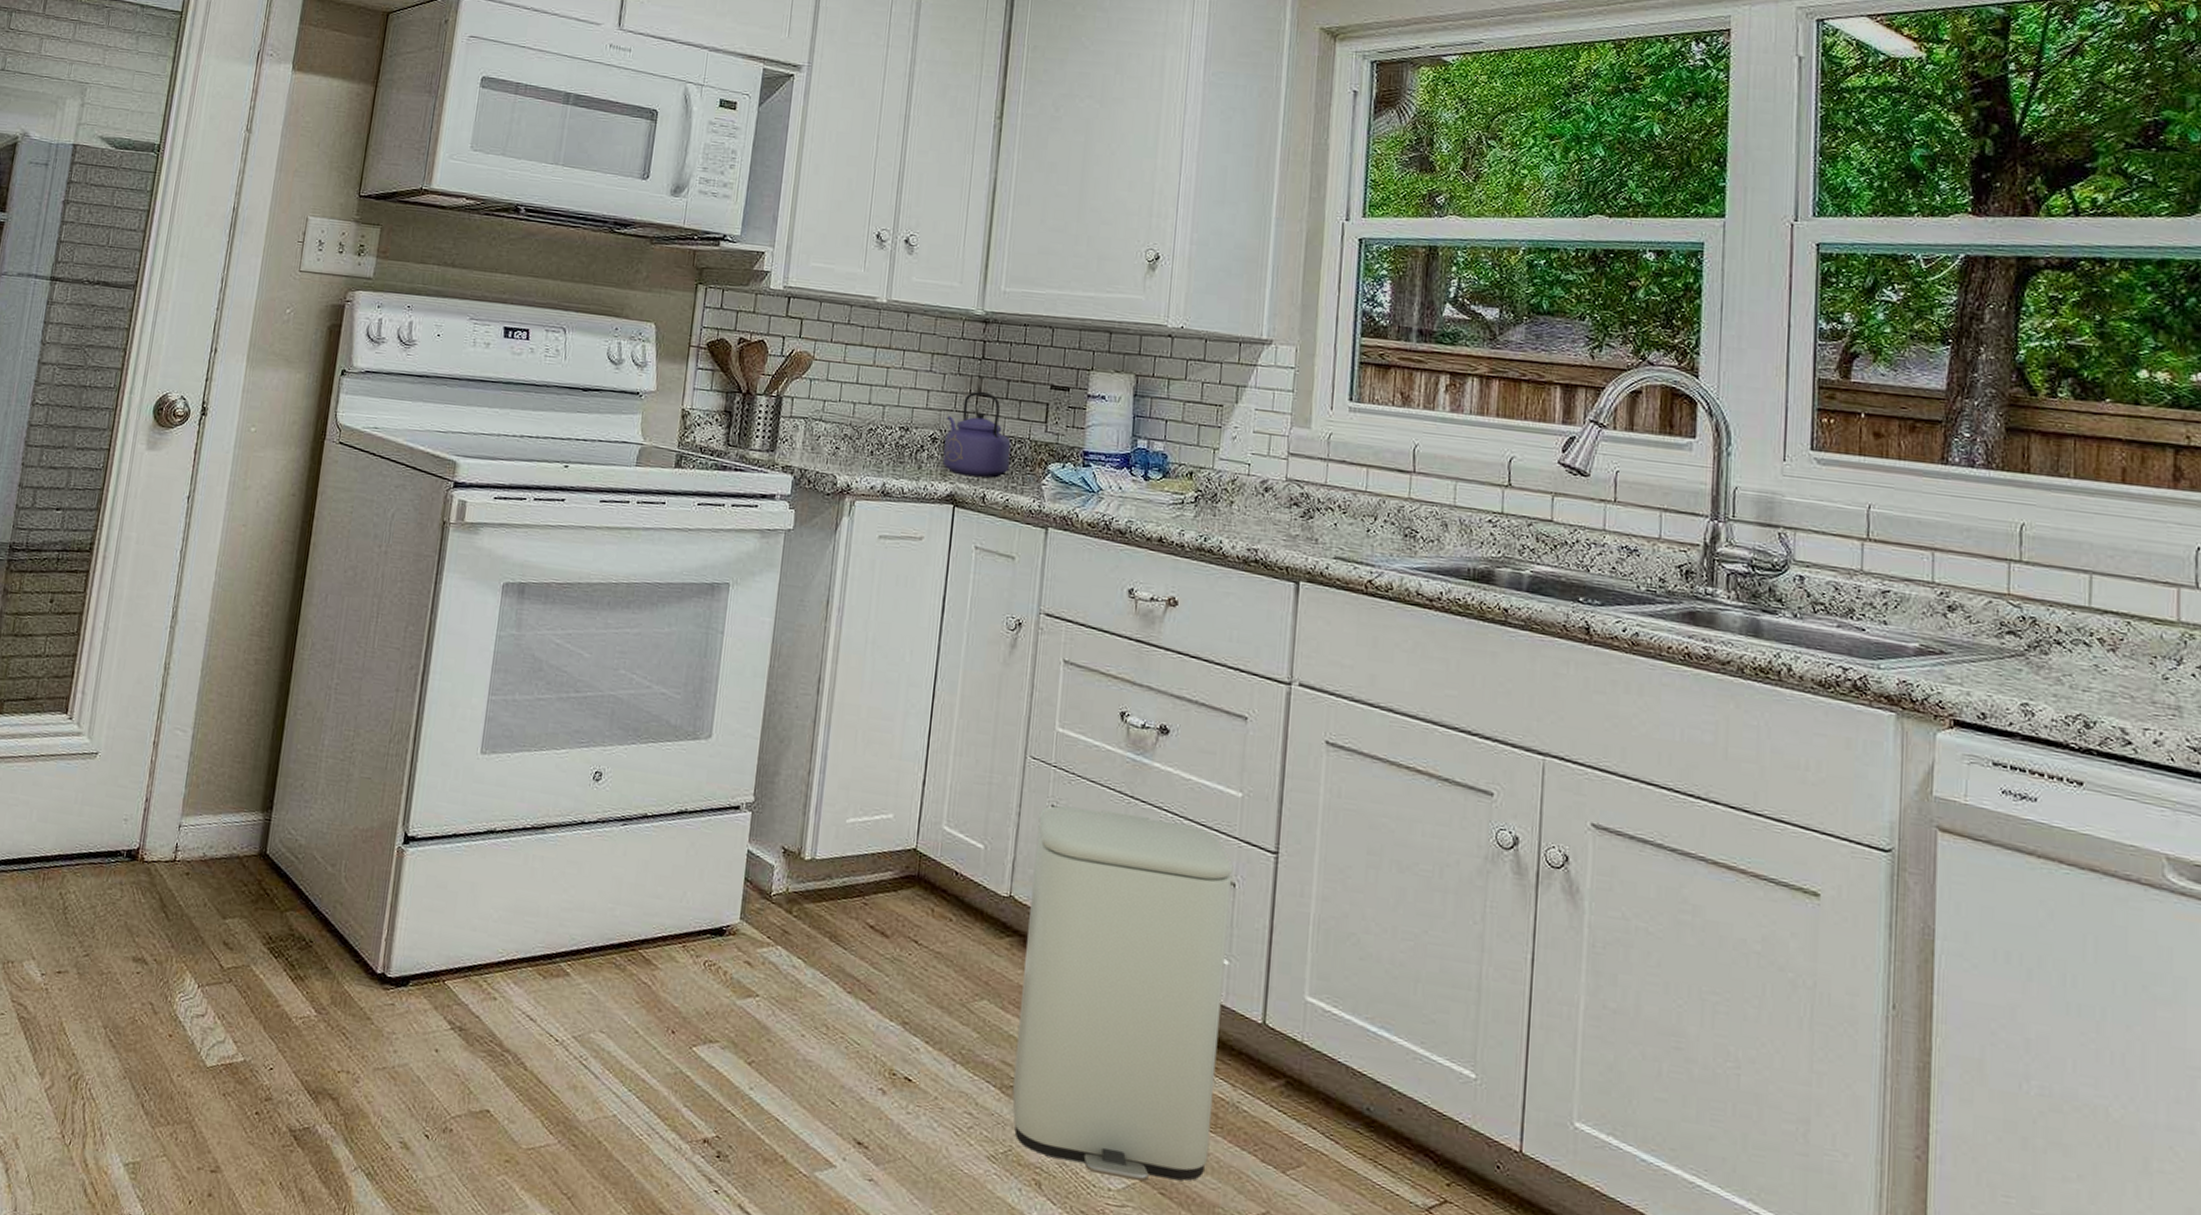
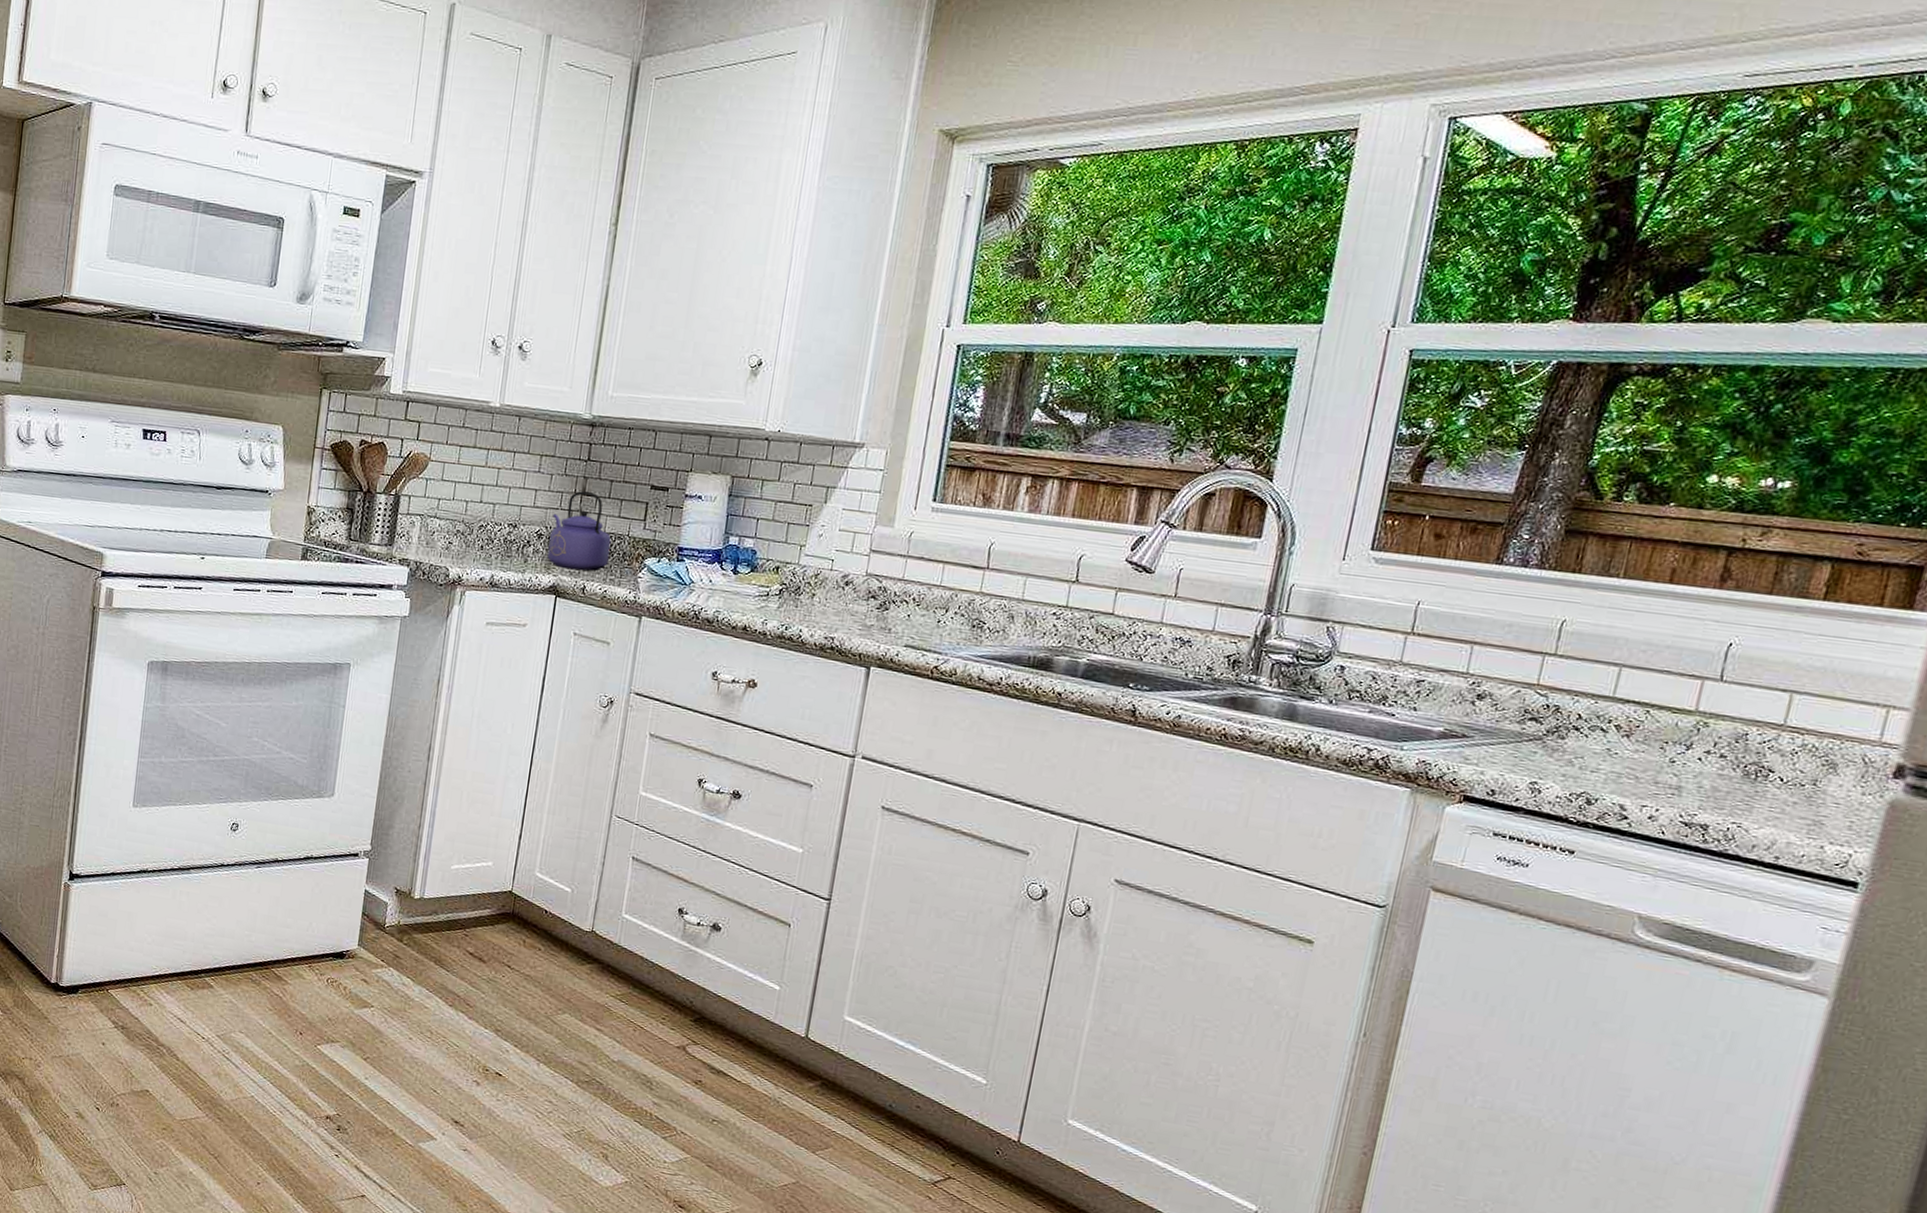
pedal bin: present [1012,805,1234,1182] -> none [586,857,790,1157]

